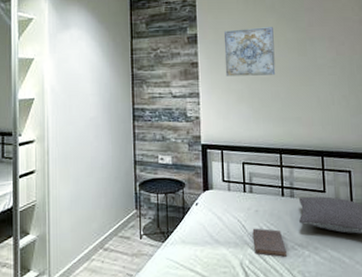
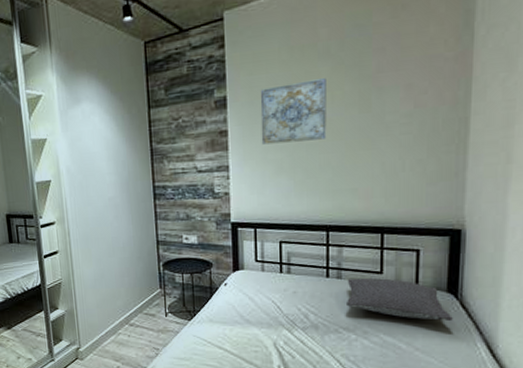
book: present [252,228,288,257] -> none [289,309,330,340]

